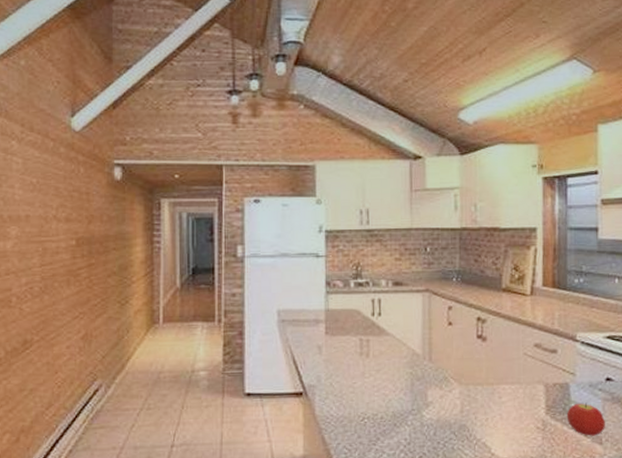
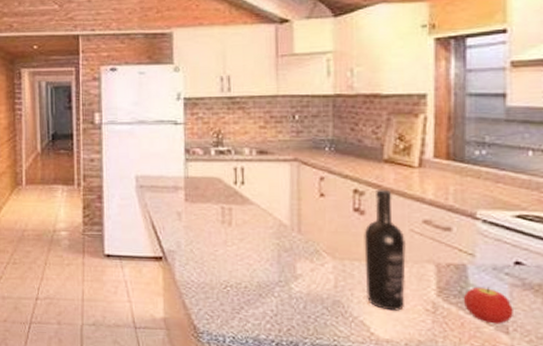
wine bottle: none [486,316,521,431] -> present [364,189,407,311]

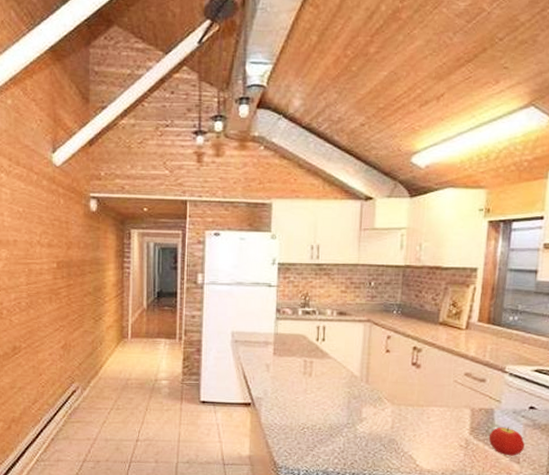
wine bottle: present [364,189,407,311] -> none [415,347,451,447]

